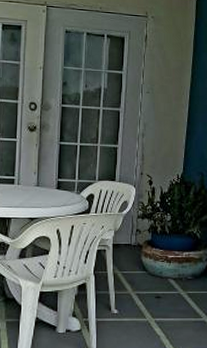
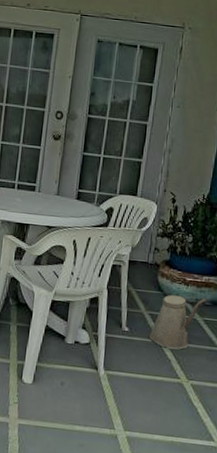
watering can: none [138,273,188,326] -> present [149,294,207,350]

